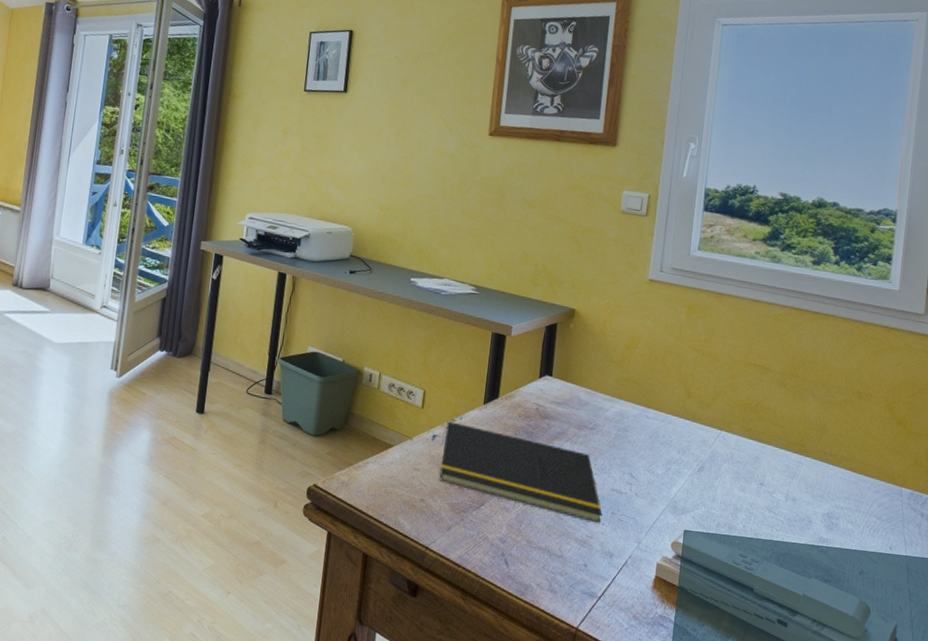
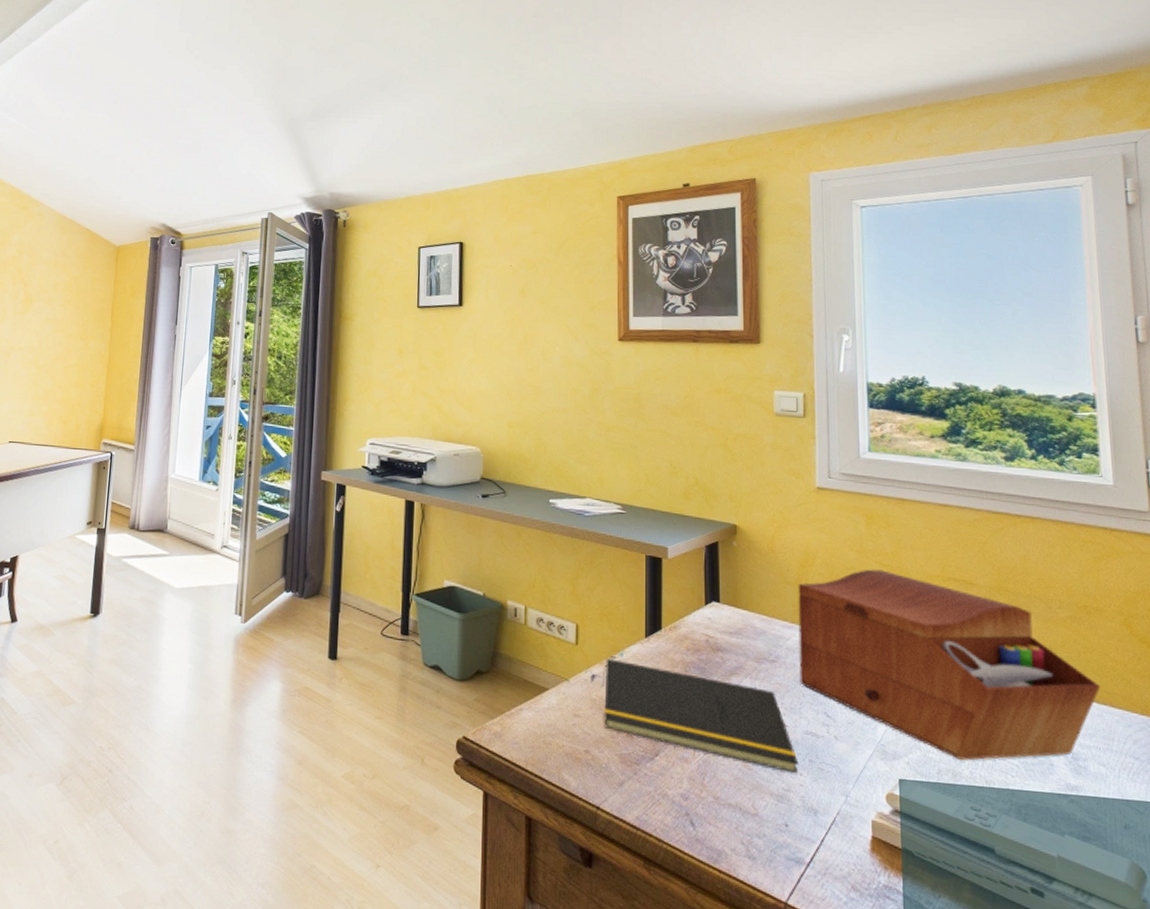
sewing box: none [612,353,860,516] -> present [798,569,1101,760]

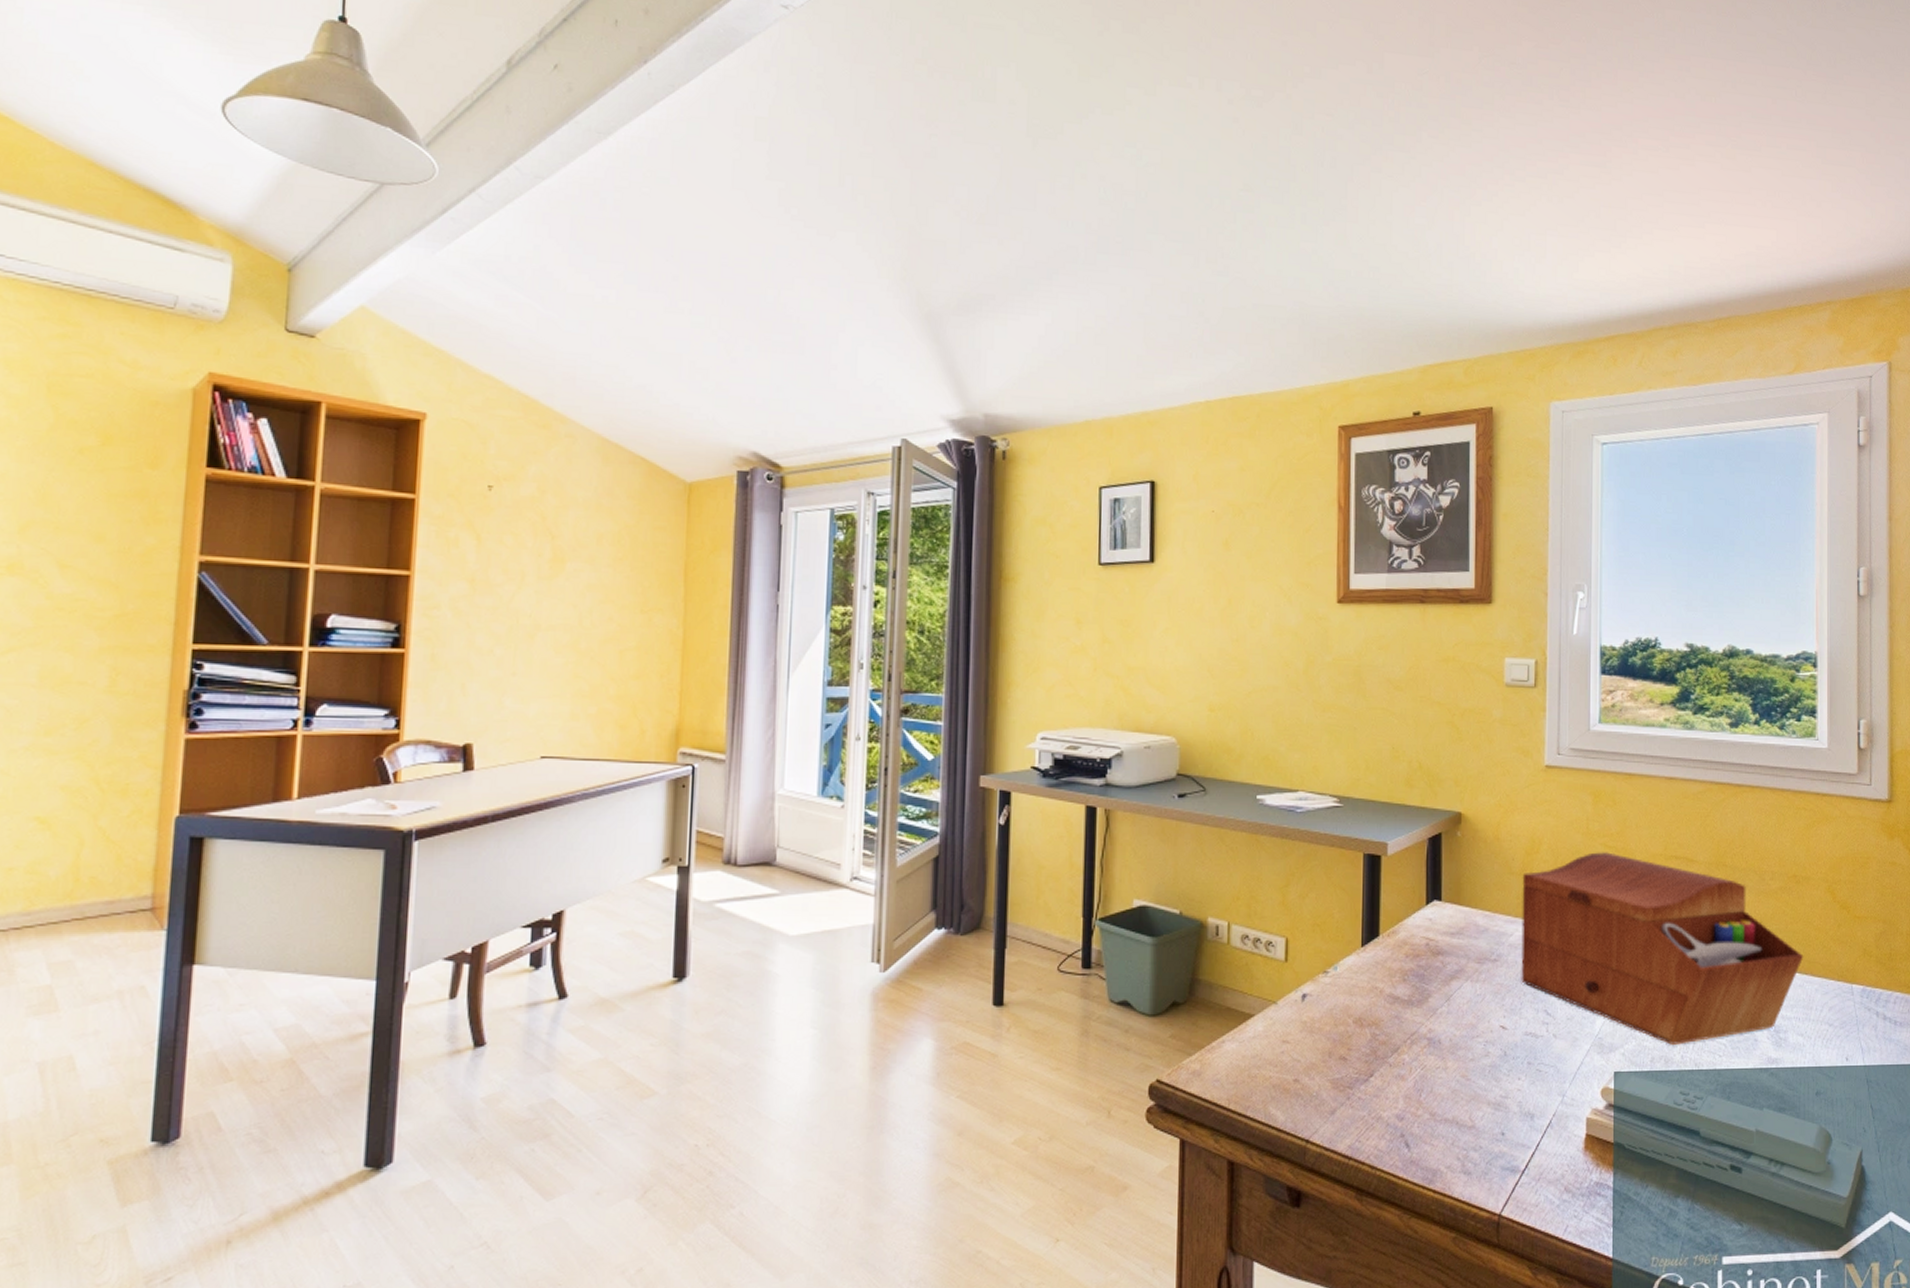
notepad: present [602,659,799,774] -> none [1313,974,1517,1079]

